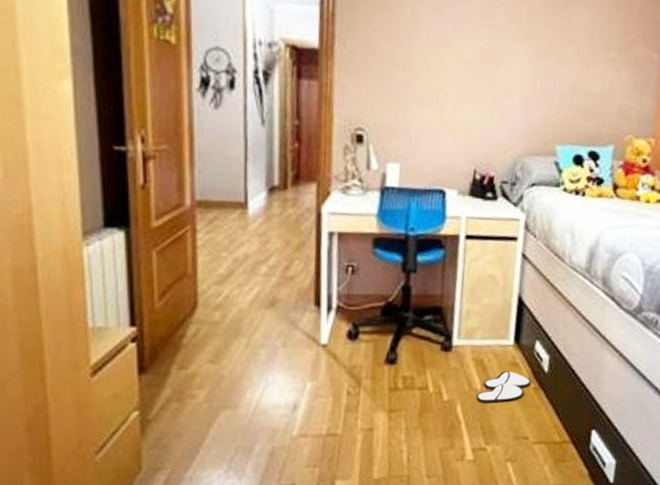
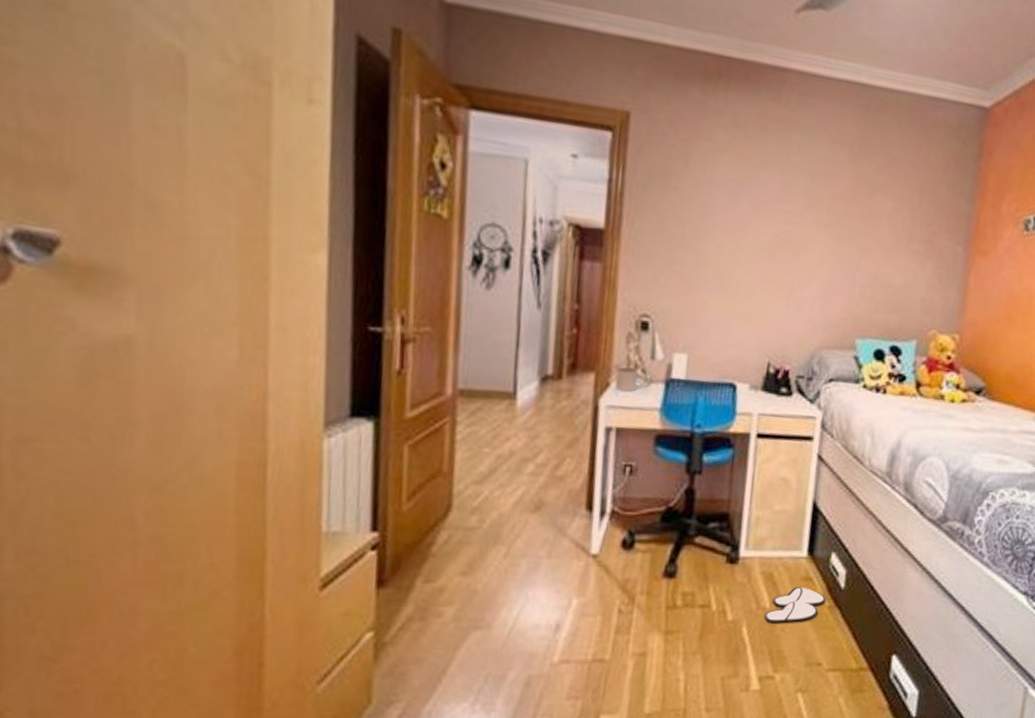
mug: none [335,176,363,200] -> present [615,366,646,393]

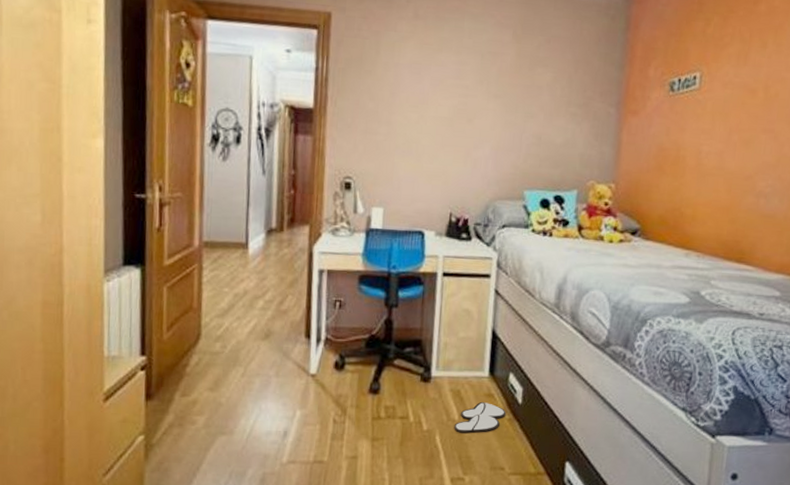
mug: present [615,366,646,393] -> none [325,219,350,241]

